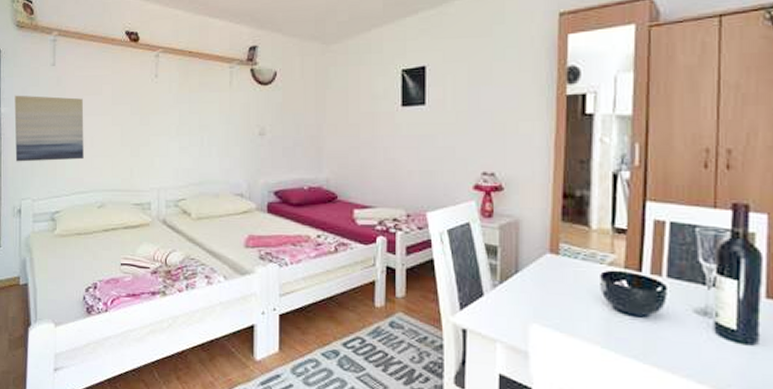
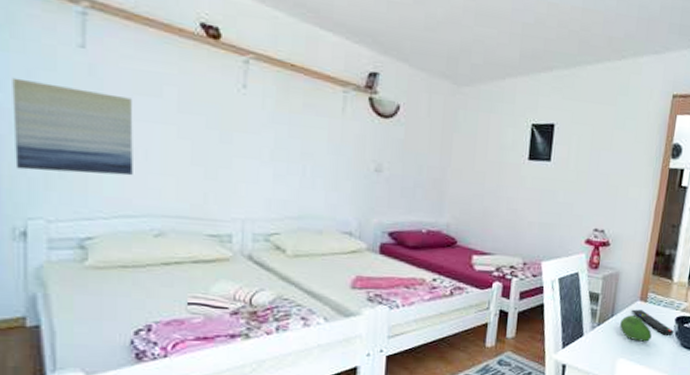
fruit: none [528,271,571,304] -> present [620,315,652,342]
remote control: none [539,264,602,297] -> present [631,309,674,337]

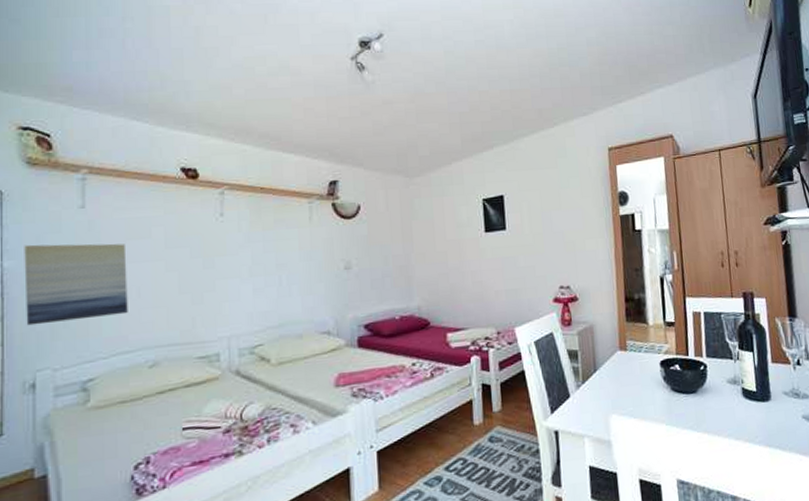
fruit: present [620,315,652,342] -> none [604,367,640,393]
remote control: present [631,309,674,337] -> none [612,359,662,383]

